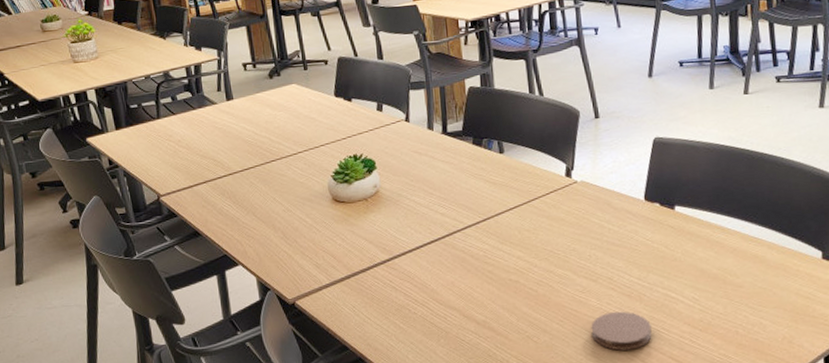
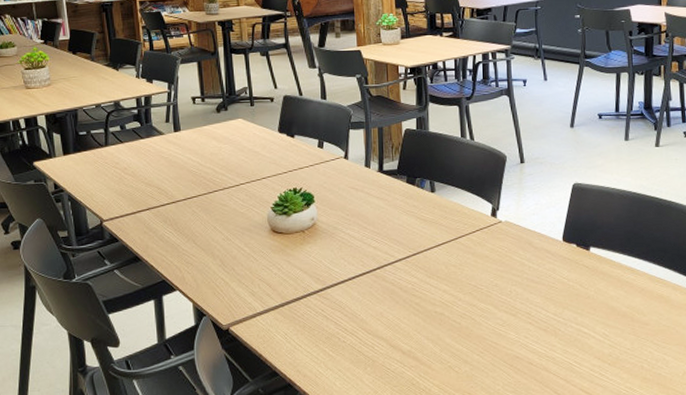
coaster: present [591,311,652,351] -> none [509,344,565,382]

